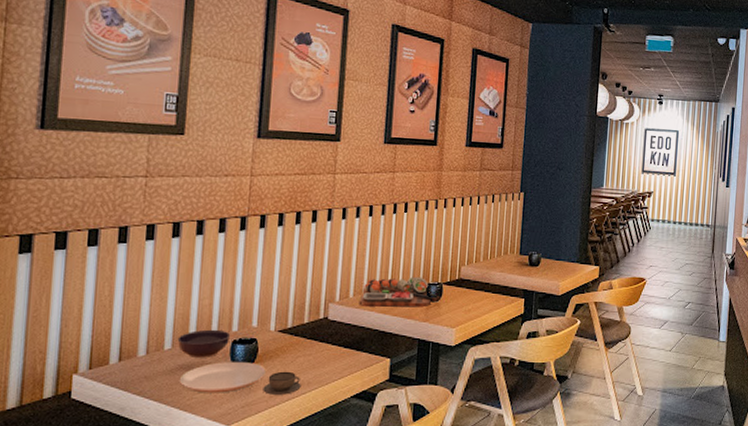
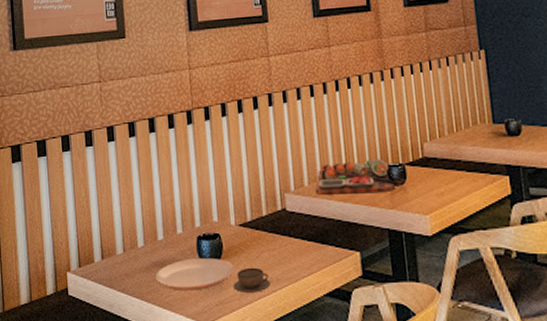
bowl: present [177,329,231,359] -> none [148,225,195,256]

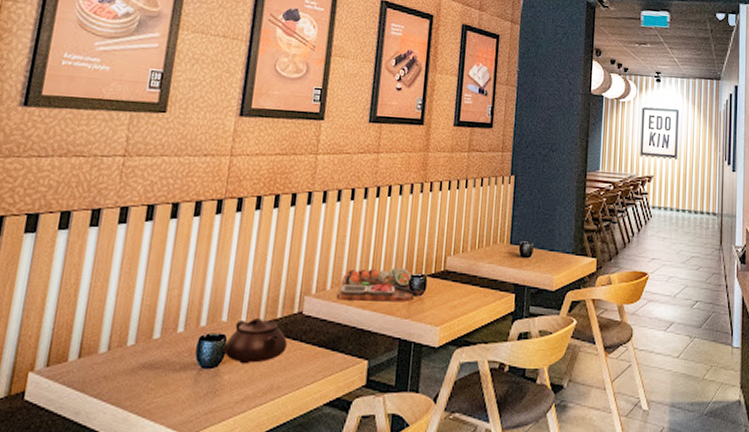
plate: present [155,257,233,291] -> none [140,360,233,397]
teapot: none [221,217,277,260] -> present [224,318,287,364]
teacup: present [233,267,271,293] -> none [228,373,270,401]

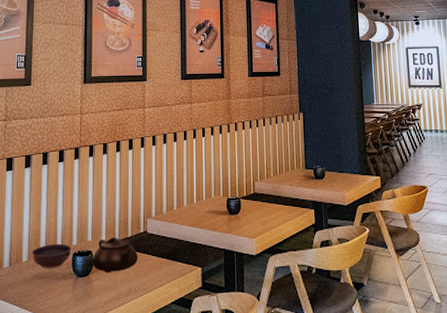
bowl: none [141,323,199,357] -> present [32,243,72,269]
sushi: present [336,267,424,302] -> none [171,192,239,220]

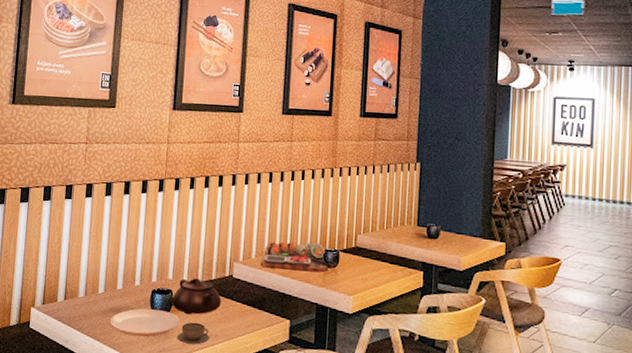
bowl: present [32,243,72,269] -> none [108,278,151,304]
plate: none [34,271,100,299] -> present [109,308,179,337]
teacup: none [99,279,129,301] -> present [177,322,210,345]
sushi: none [171,192,239,220] -> present [260,242,337,272]

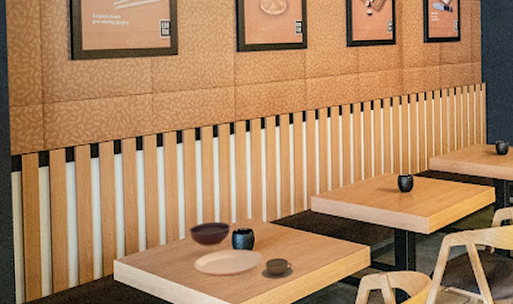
bowl: none [108,278,151,304] -> present [189,221,231,247]
teapot: present [172,278,221,315] -> none [253,215,302,251]
sushi: present [260,242,337,272] -> none [337,169,412,198]

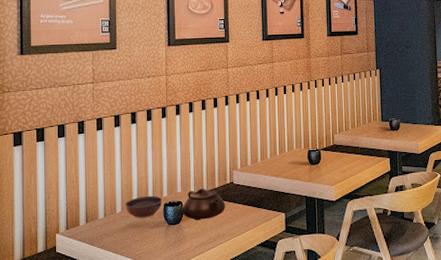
plate: present [193,249,262,277] -> none [129,219,191,246]
teapot: none [253,215,302,251] -> present [183,188,225,221]
teacup: present [261,258,294,279] -> none [190,226,218,245]

